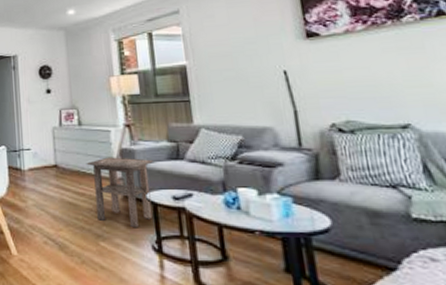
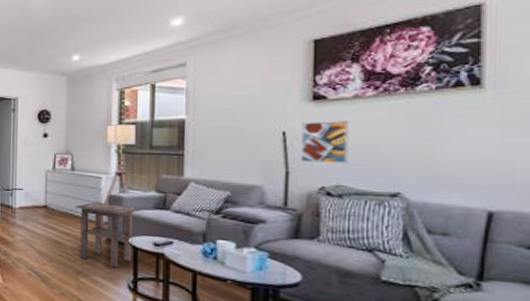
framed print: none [299,56,353,100] -> present [300,121,349,163]

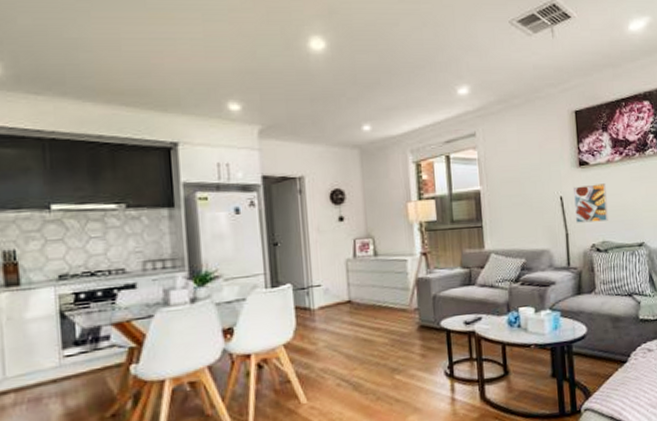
side table: present [74,202,139,269] -> none [382,287,447,357]

